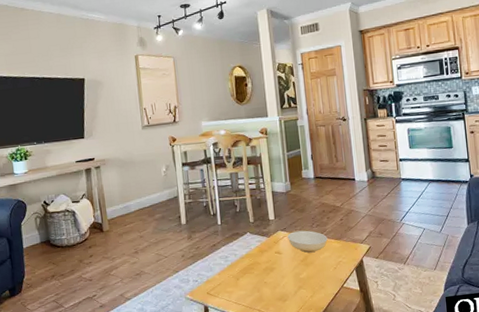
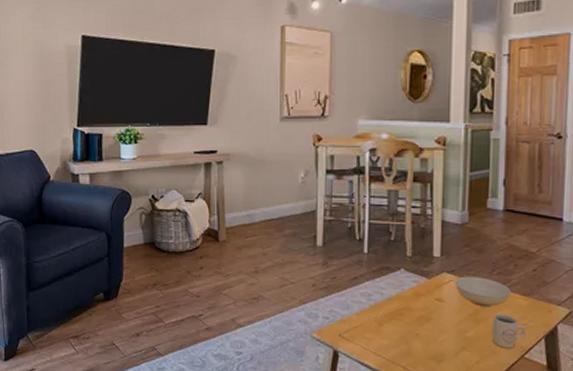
mug: none [317,256,342,282] -> present [491,313,525,349]

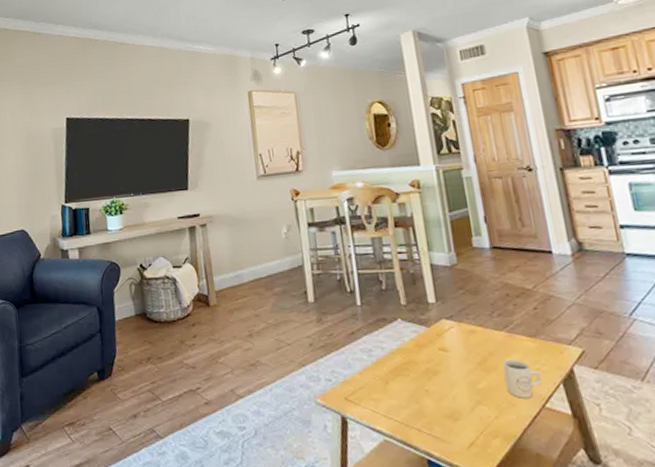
bowl: present [454,276,511,307] -> none [455,320,516,354]

